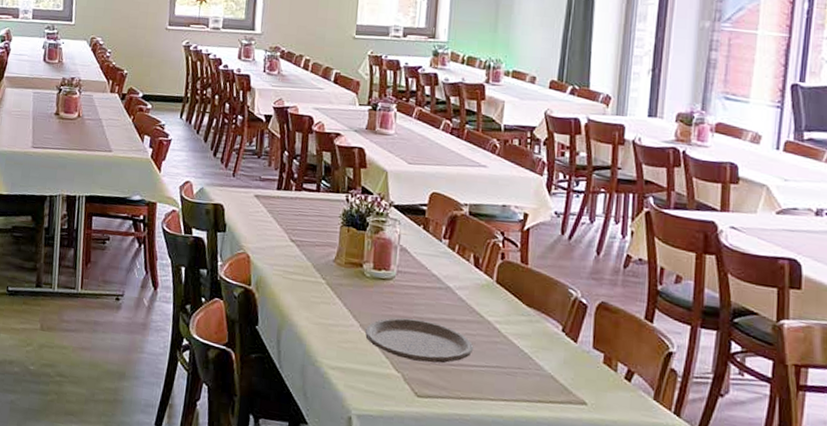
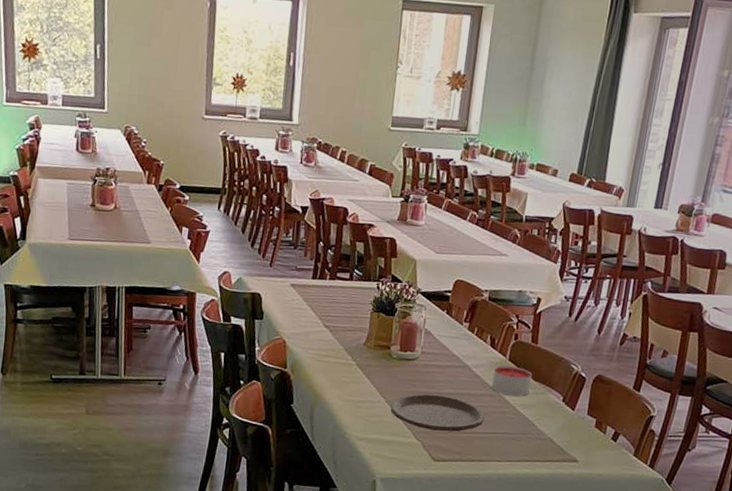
candle: none [478,288,524,324] -> present [491,365,532,396]

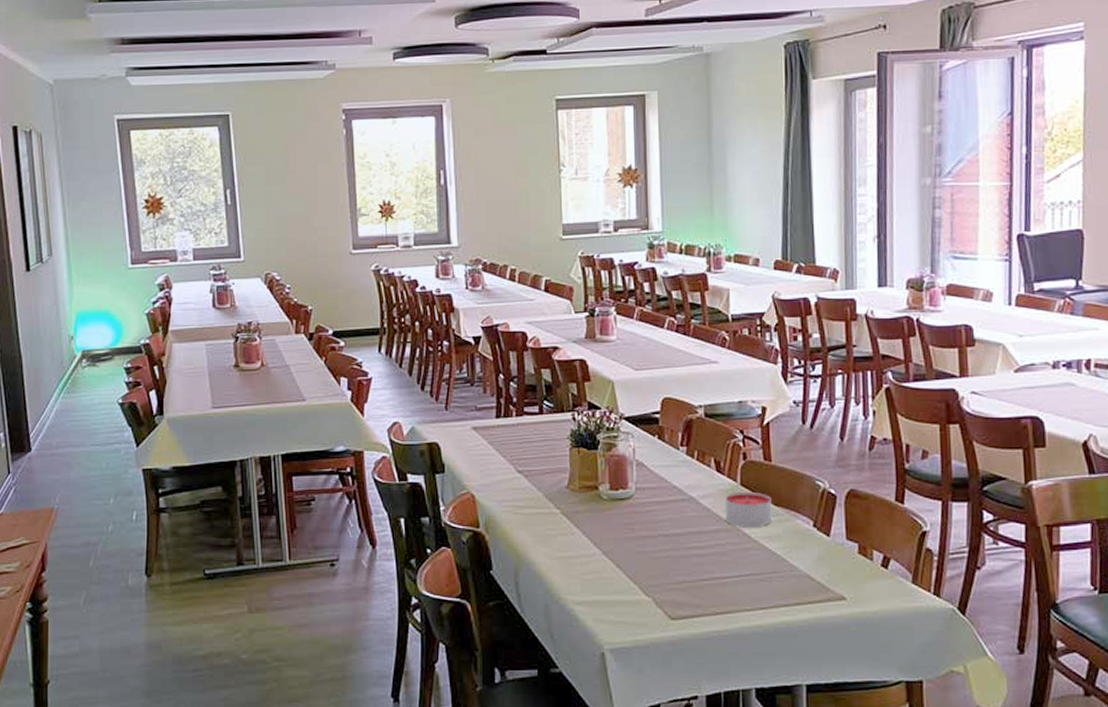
plate: present [390,393,486,432] -> none [608,536,725,581]

